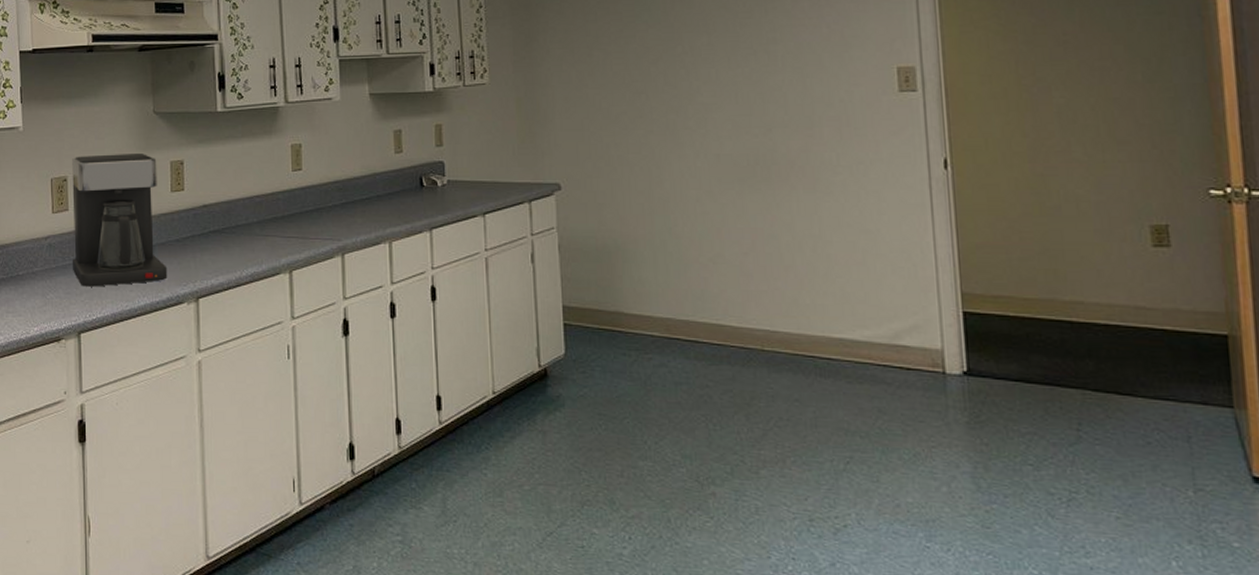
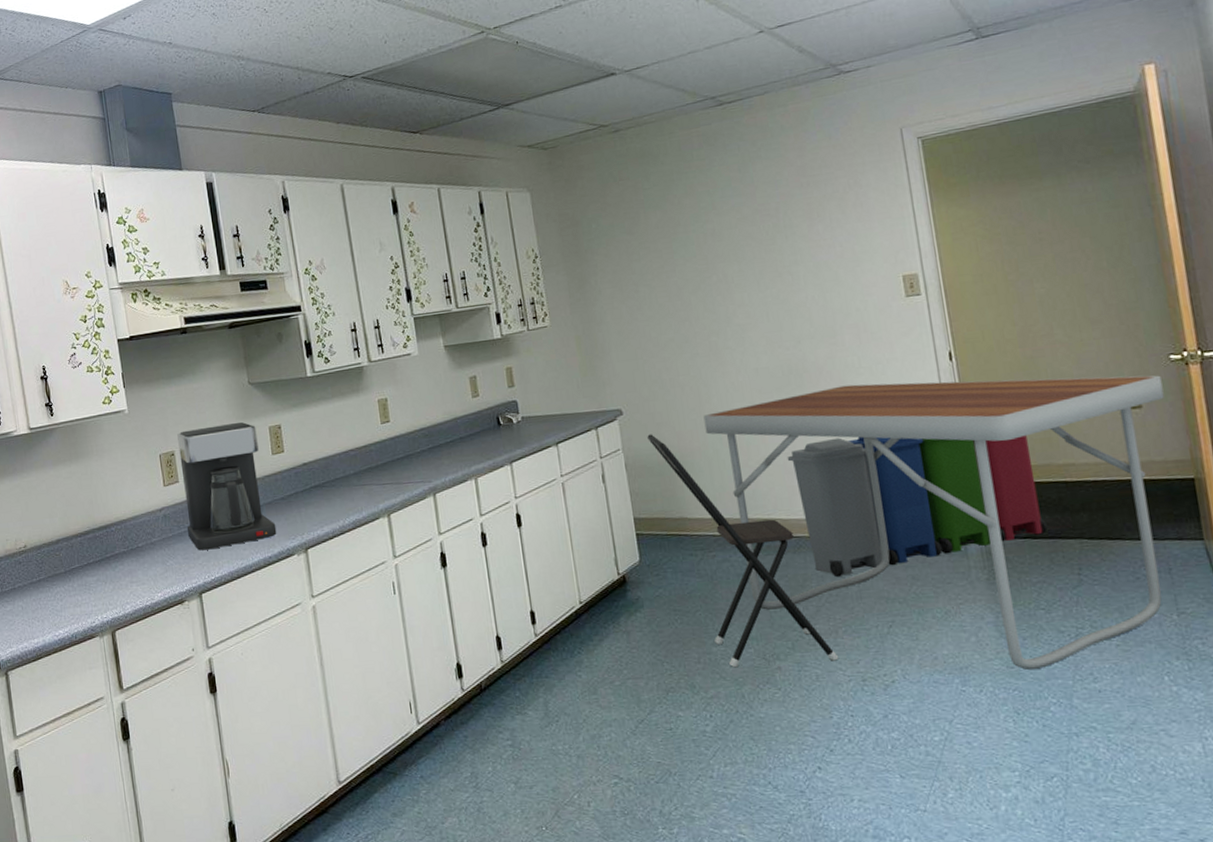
folding chair: none [586,215,784,494] -> present [647,434,839,668]
folding table: none [652,184,1199,534] -> present [703,375,1164,671]
recycling bin: none [744,242,1044,400] -> present [787,435,1048,578]

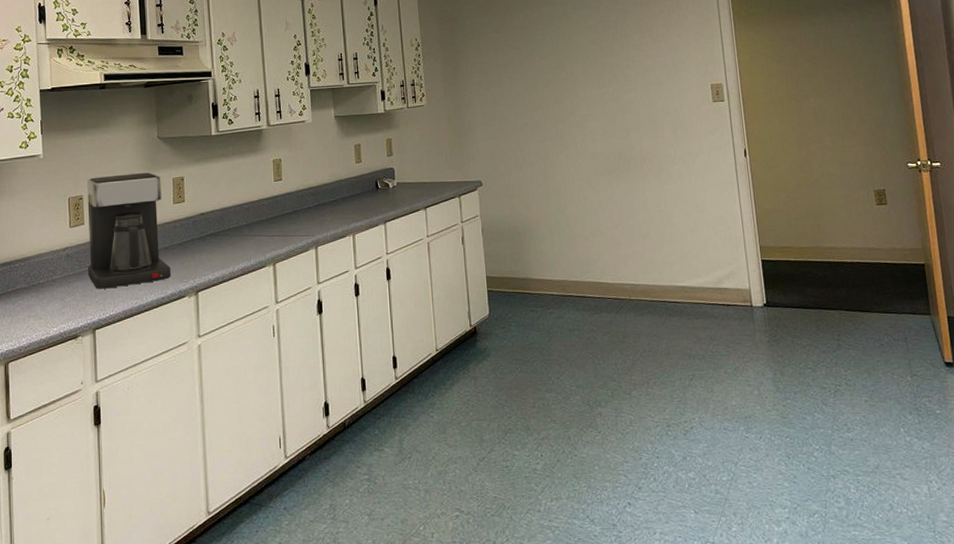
folding chair: present [647,434,839,668] -> none [501,204,649,413]
folding table: present [703,375,1164,671] -> none [549,171,904,421]
recycling bin: present [787,435,1048,578] -> none [614,215,815,336]

